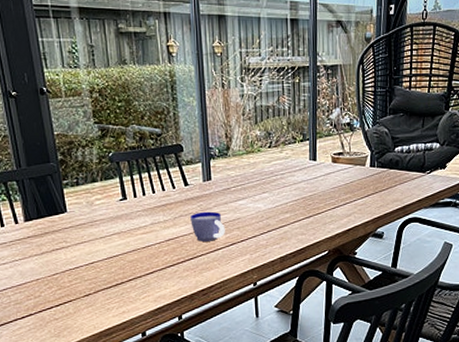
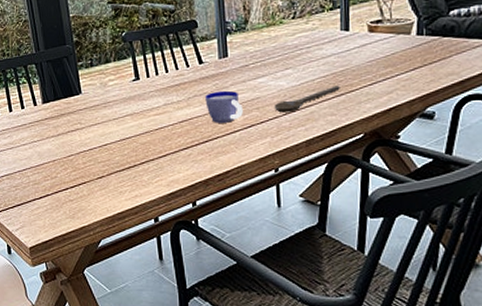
wooden spoon: none [252,208,309,232] -> present [274,85,340,113]

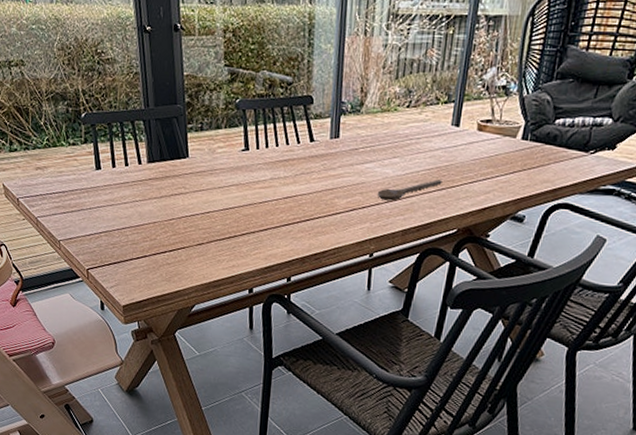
cup: present [205,90,243,123] -> none [311,171,347,204]

